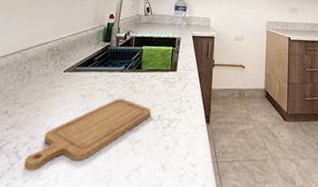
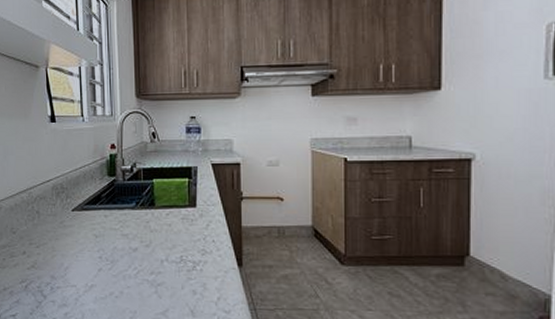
chopping board: present [23,99,151,171] -> none [50,239,171,310]

